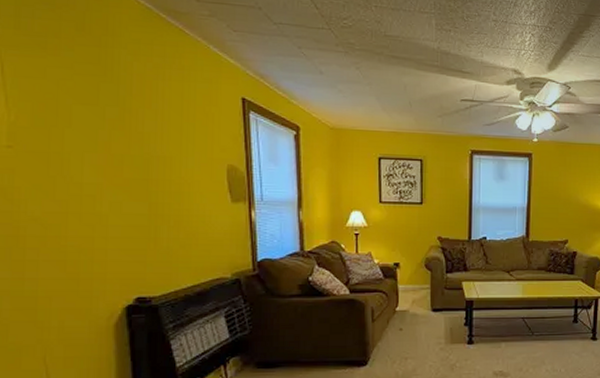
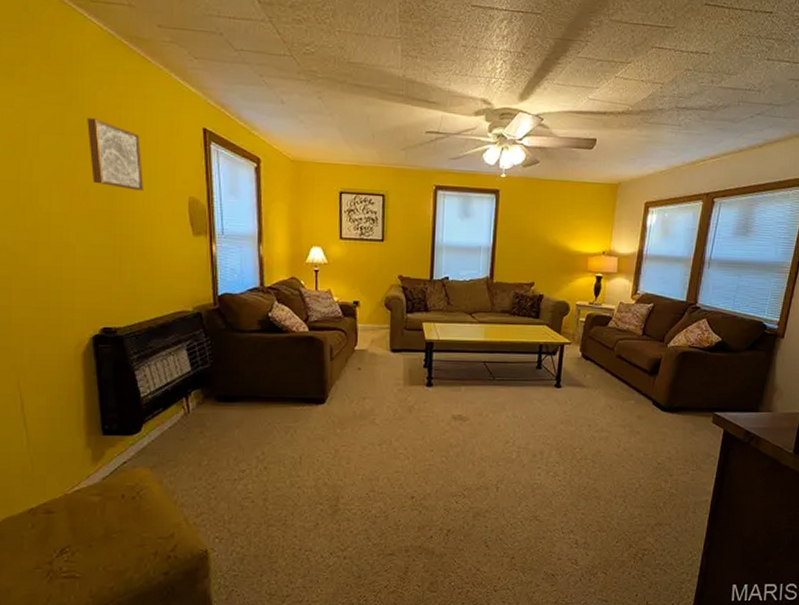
wall art: none [122,89,181,159] -> present [87,118,143,191]

